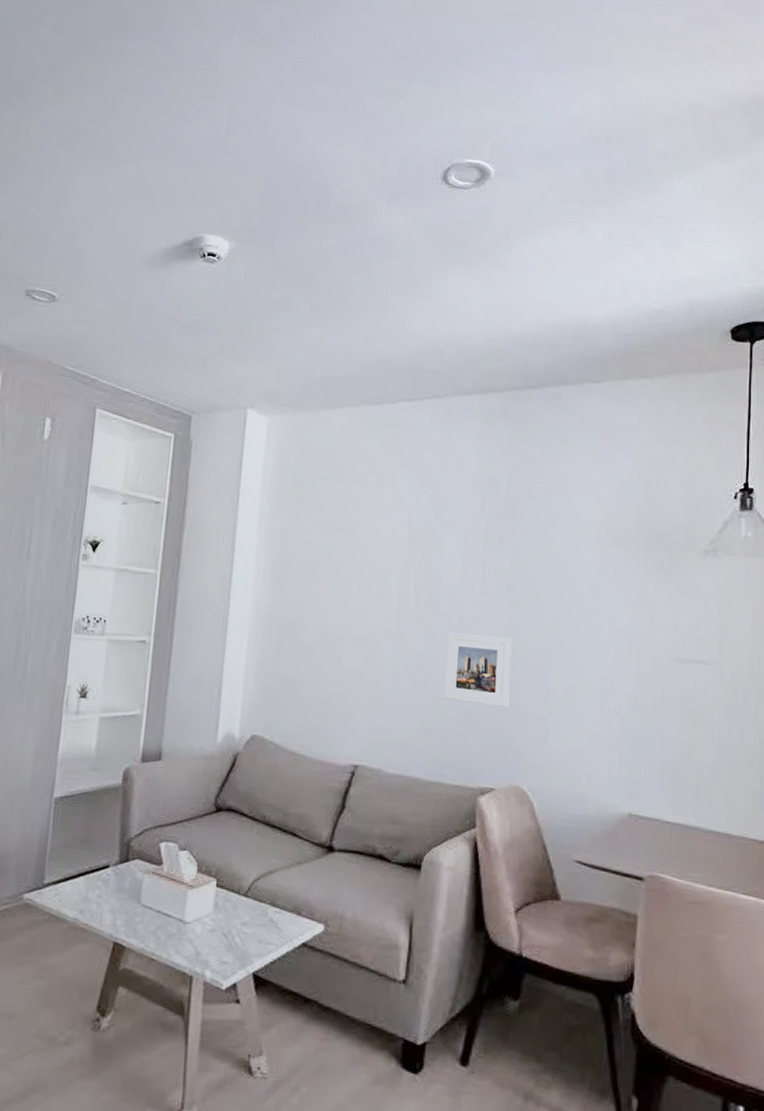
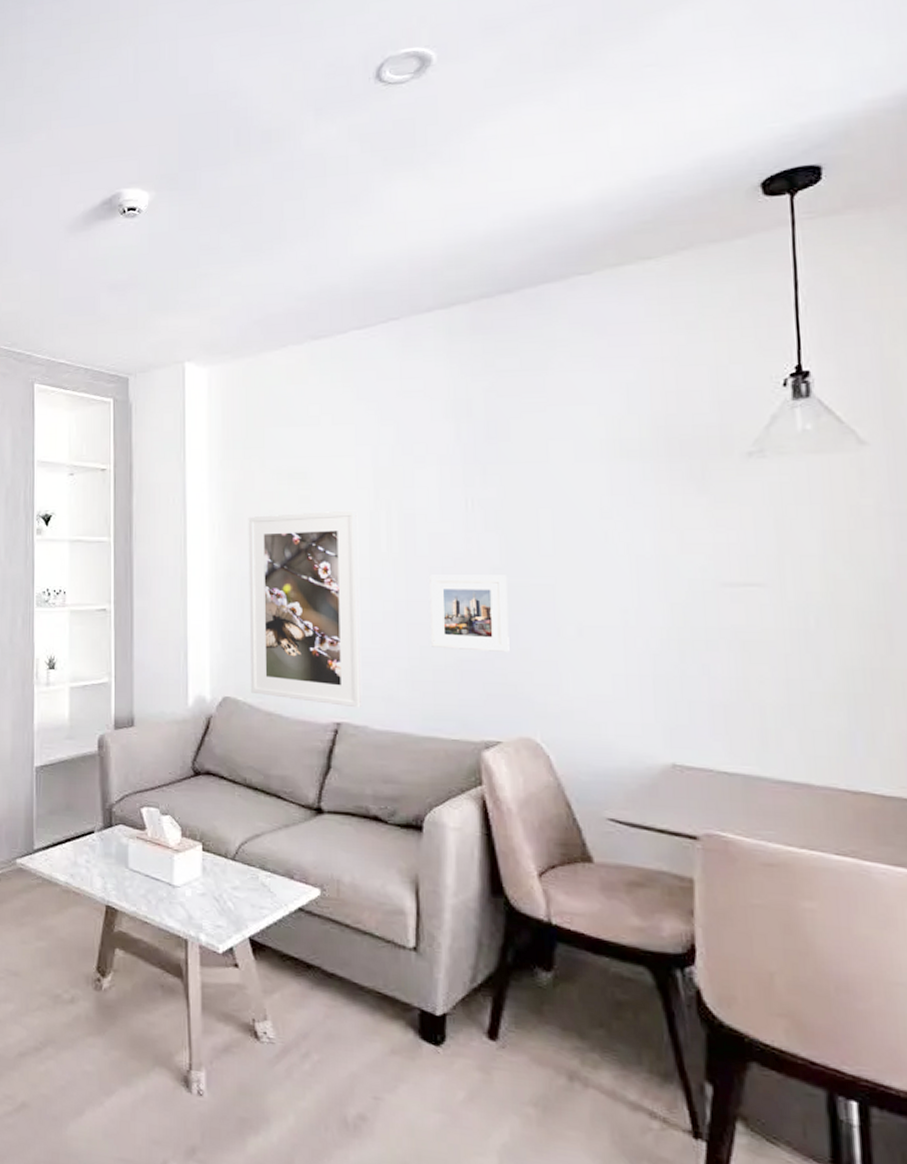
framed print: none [278,563,391,752] -> present [248,510,362,708]

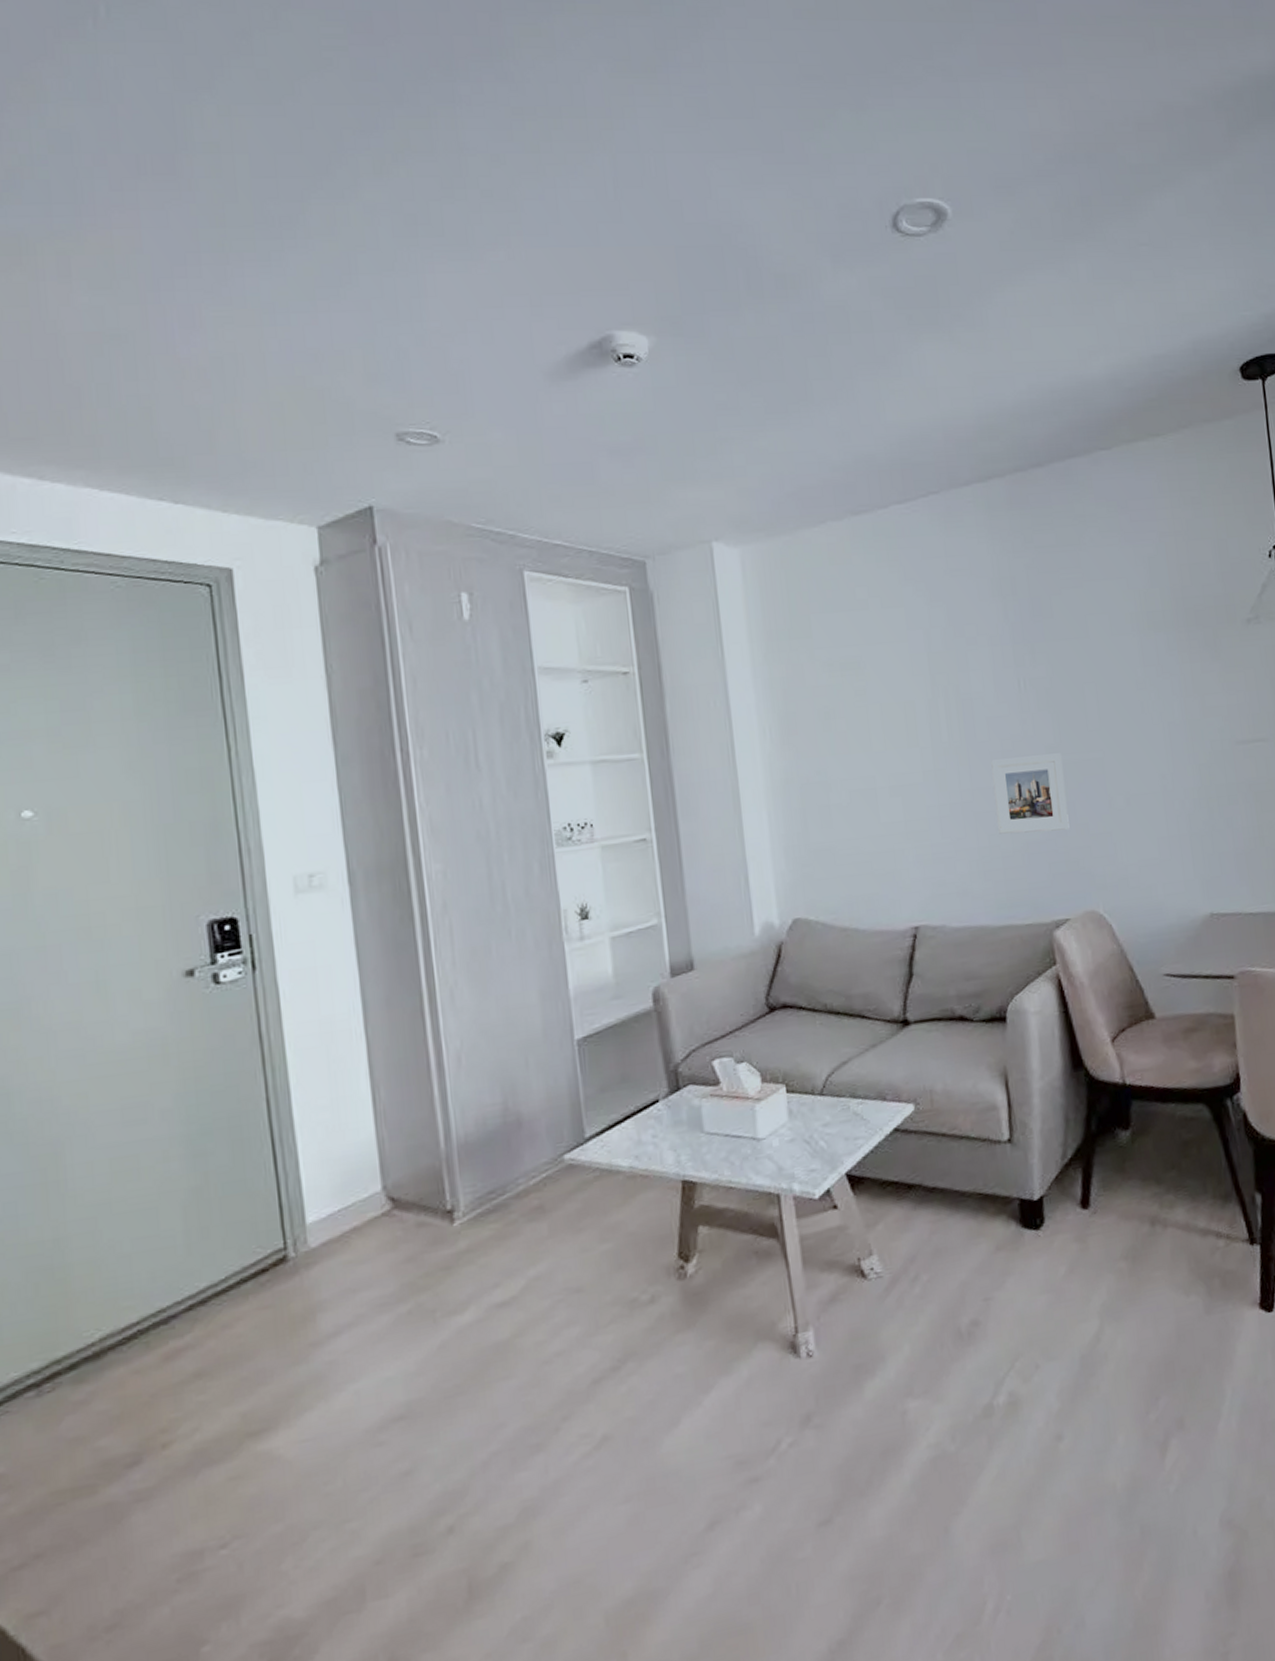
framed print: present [248,510,362,708] -> none [801,699,938,911]

